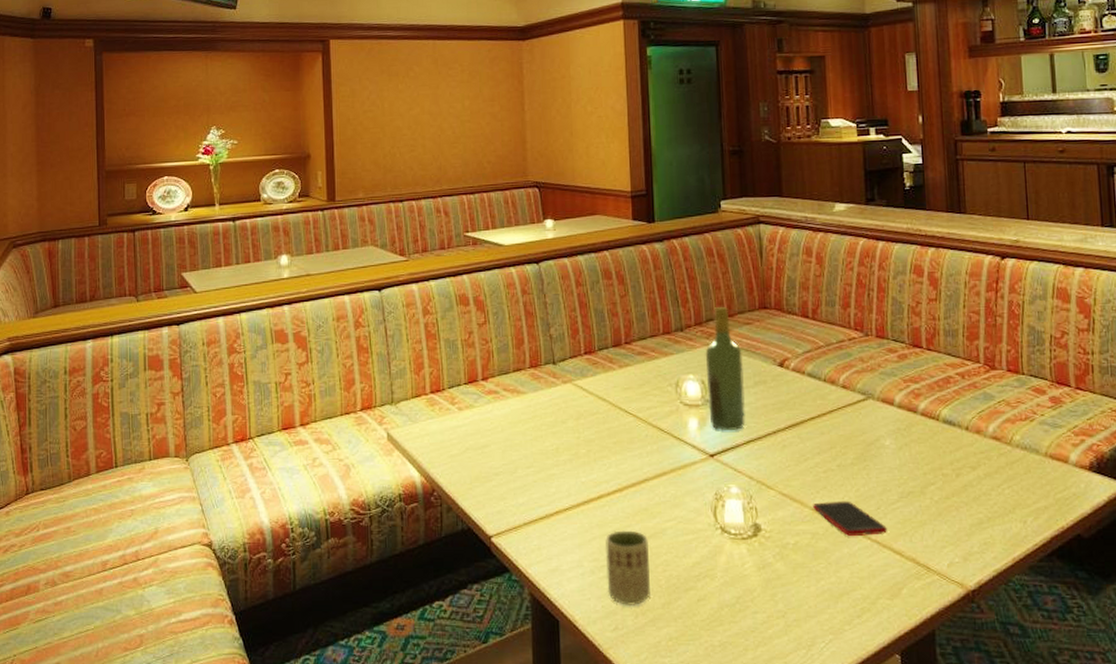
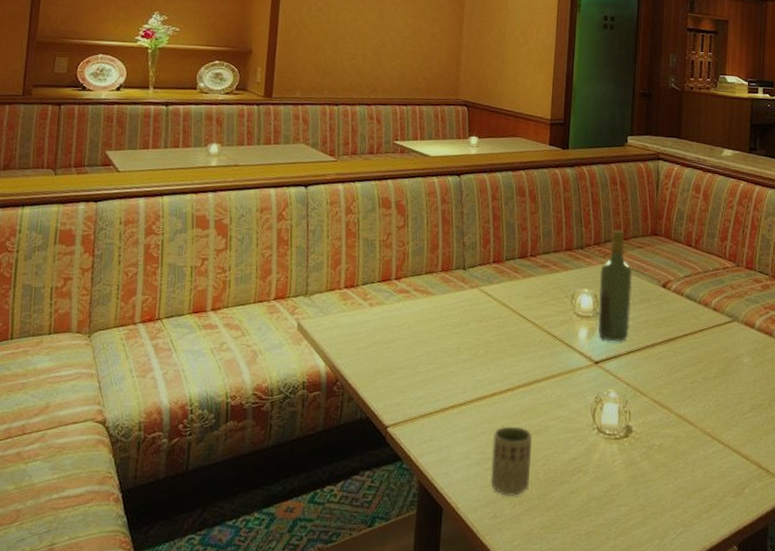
cell phone: present [813,501,887,537] -> none [678,409,738,442]

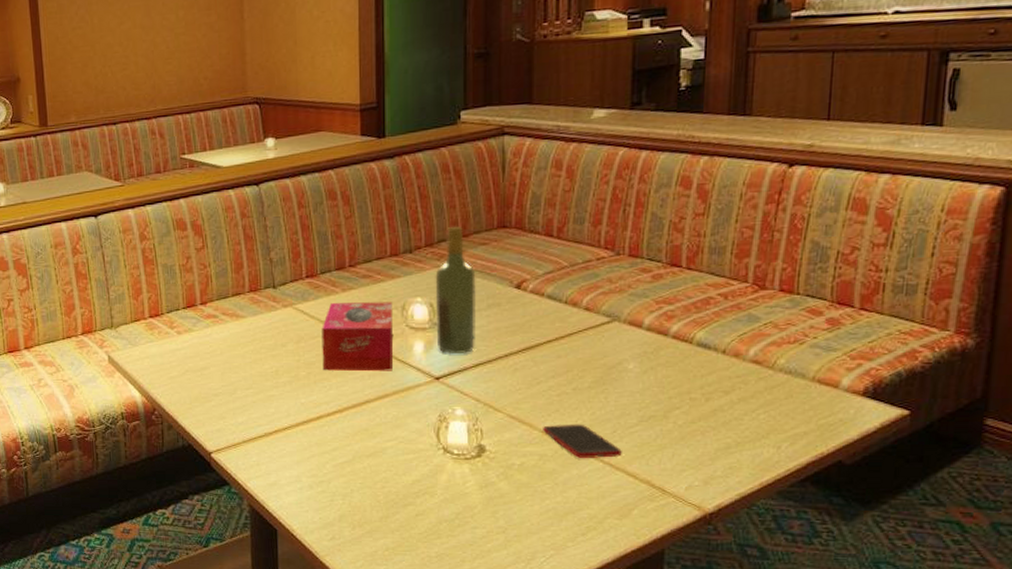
cup: present [490,426,532,497] -> none [324,449,368,519]
tissue box: none [500,287,564,354] -> present [322,302,394,372]
cell phone: none [678,409,738,442] -> present [543,424,622,459]

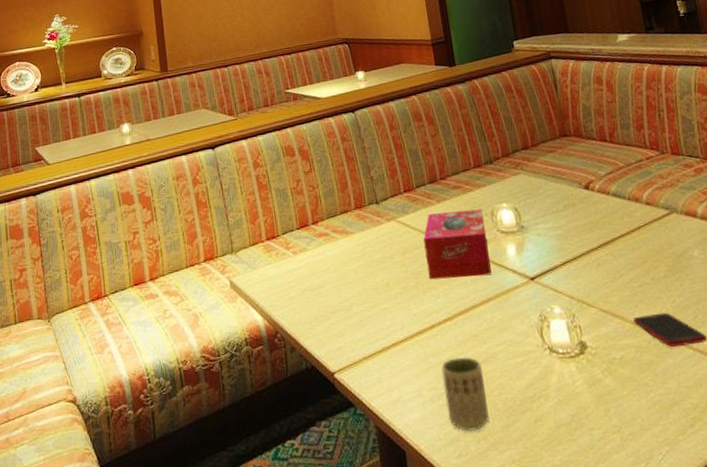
cup: none [324,449,368,519] -> present [441,357,490,432]
wine bottle: present [435,226,477,354] -> none [515,137,560,254]

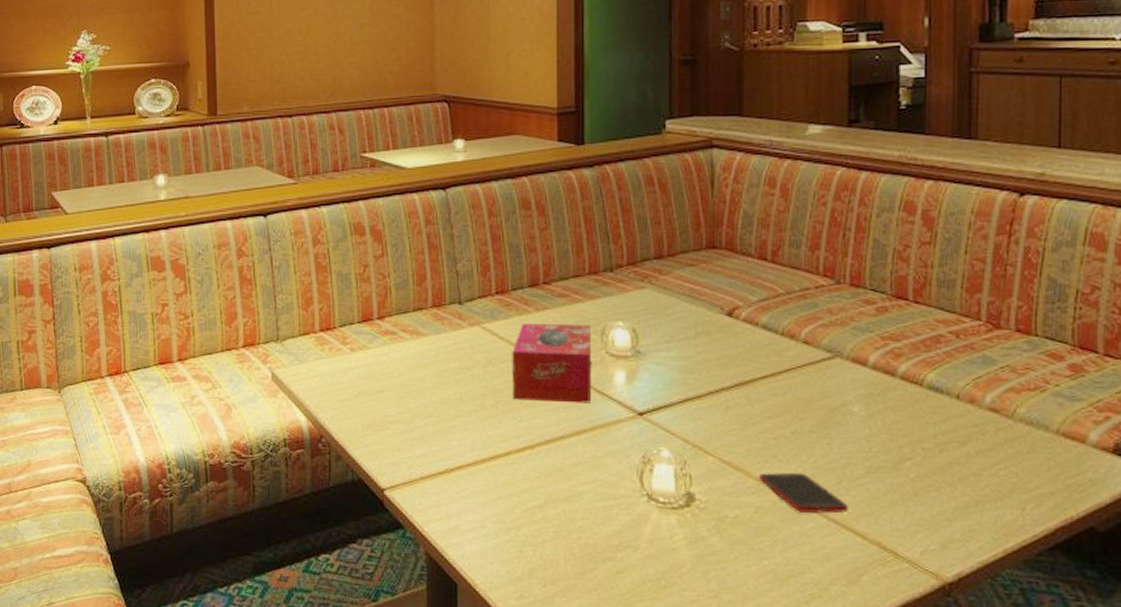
cup: present [441,357,490,432] -> none [513,491,562,574]

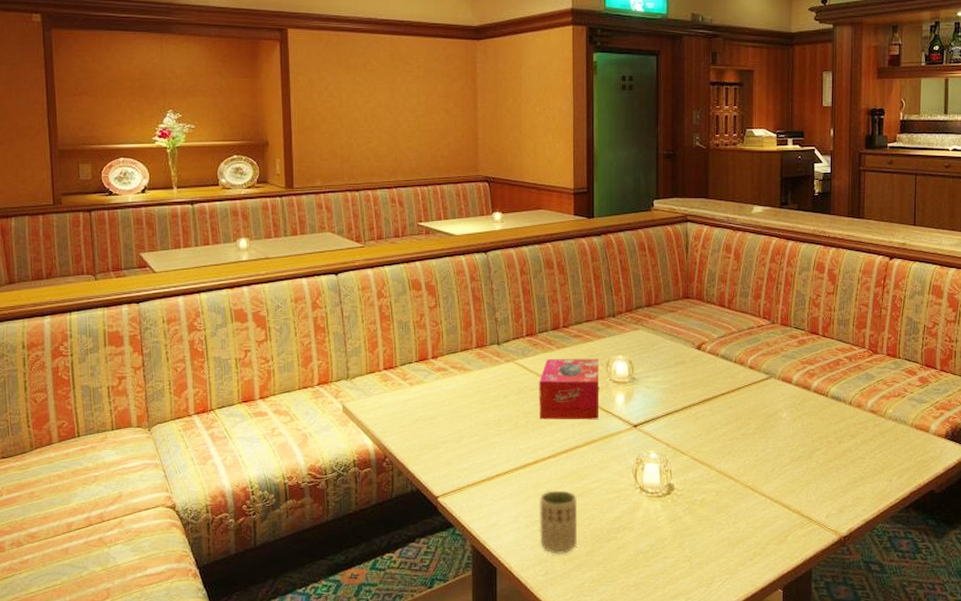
cup: none [513,491,562,574] -> present [540,490,577,555]
cell phone: present [759,472,848,514] -> none [719,464,779,494]

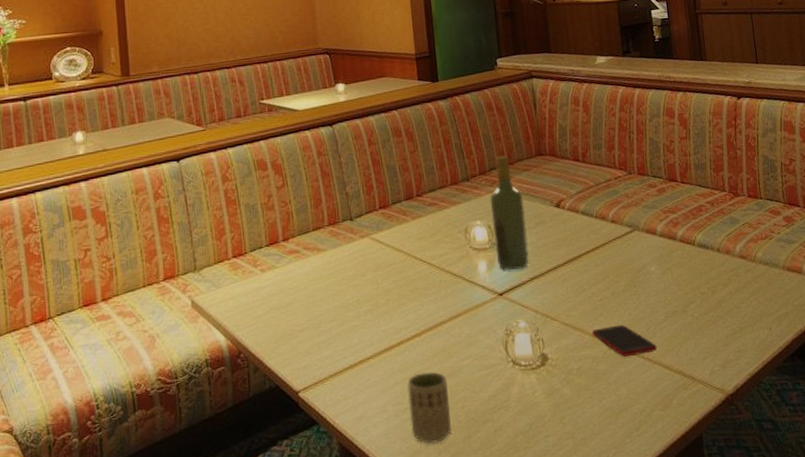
tissue box: present [539,358,600,420] -> none [396,226,462,297]
wine bottle: none [633,295,667,405] -> present [490,155,529,270]
cell phone: none [719,464,779,494] -> present [592,324,657,357]

